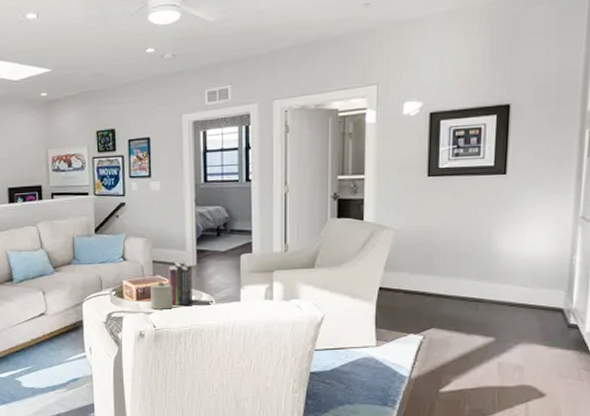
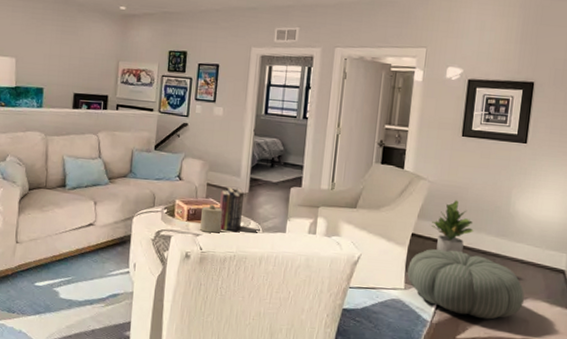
pouf: none [378,300,516,369] -> present [407,249,524,320]
potted plant: none [401,246,451,303] -> present [432,200,474,253]

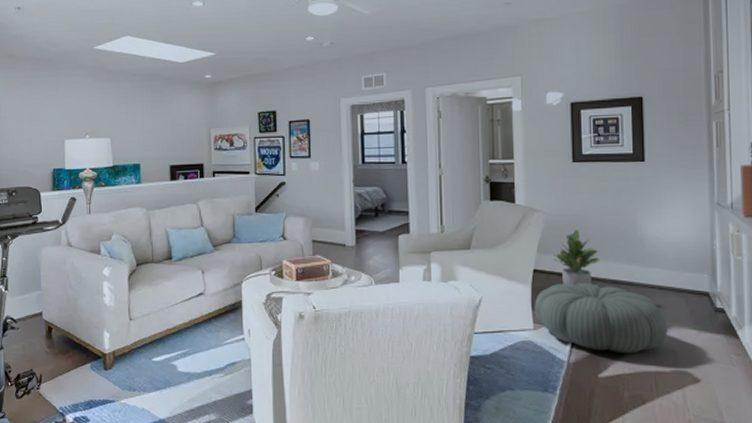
candle: present [200,204,223,233] -> none [310,261,333,290]
books: present [219,187,244,232] -> none [327,241,352,286]

